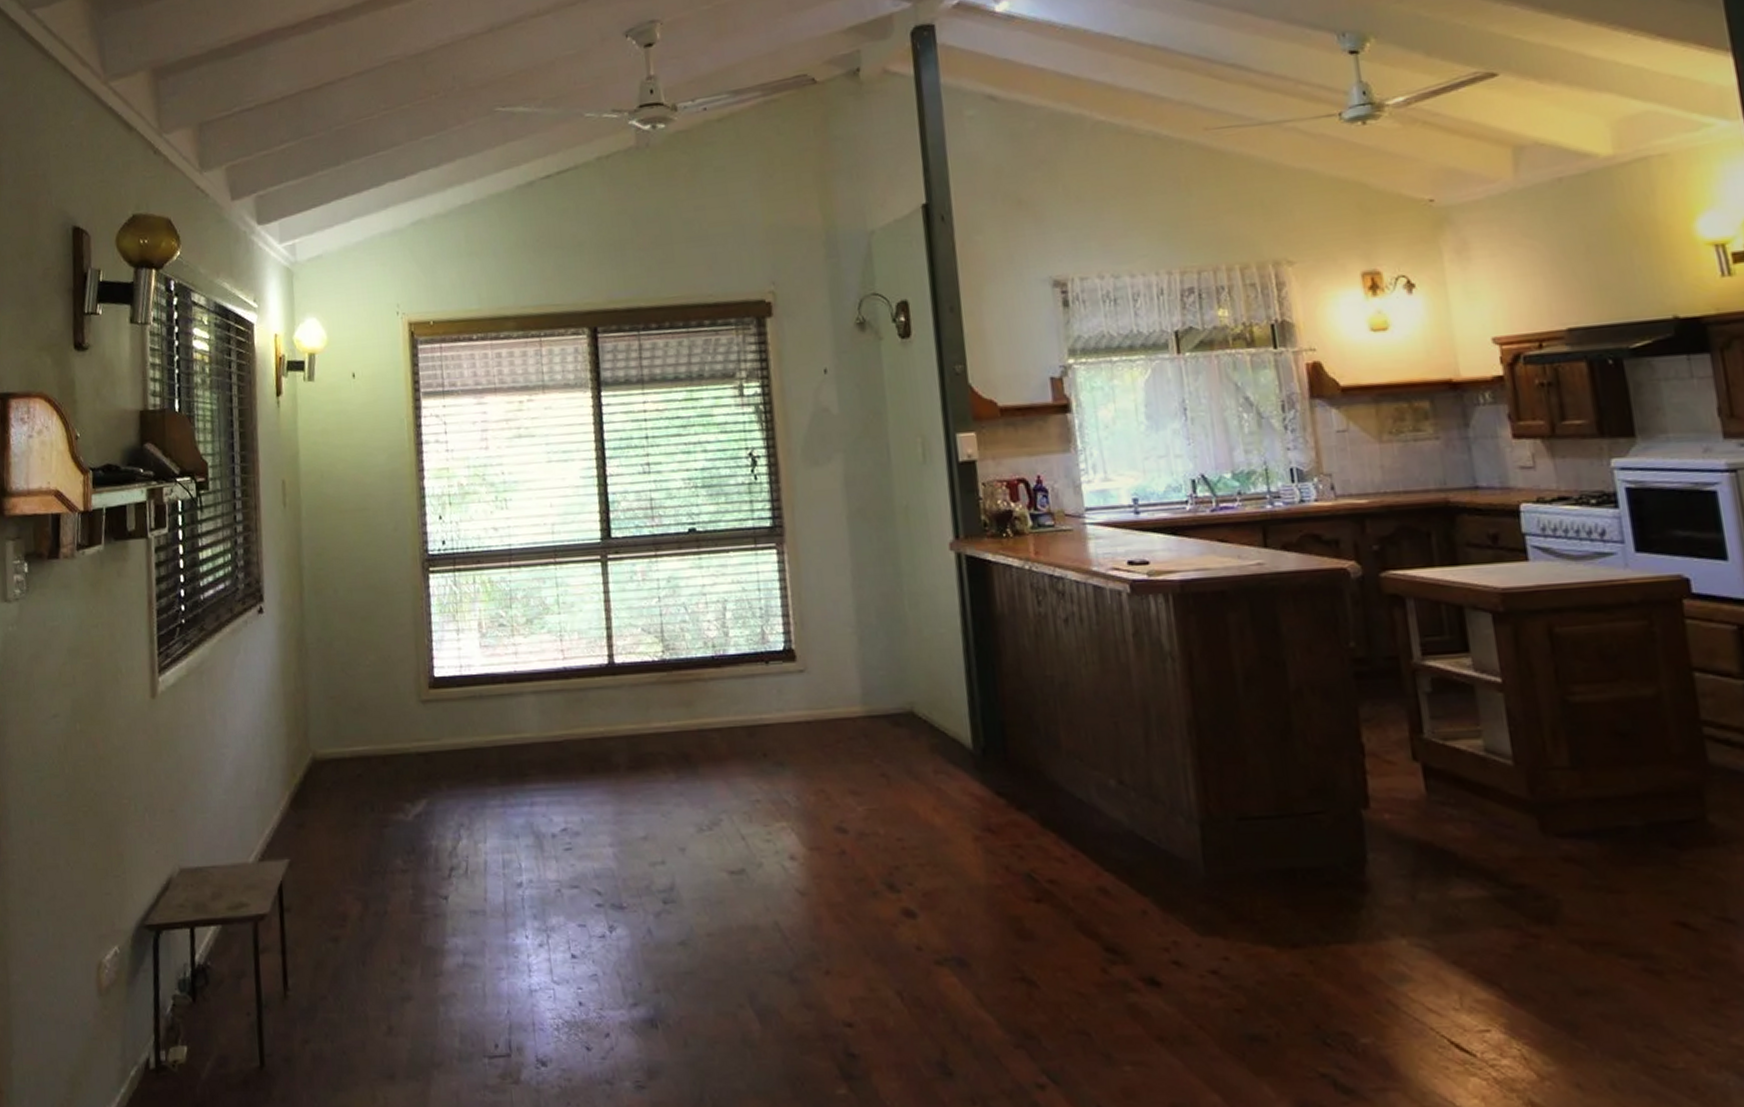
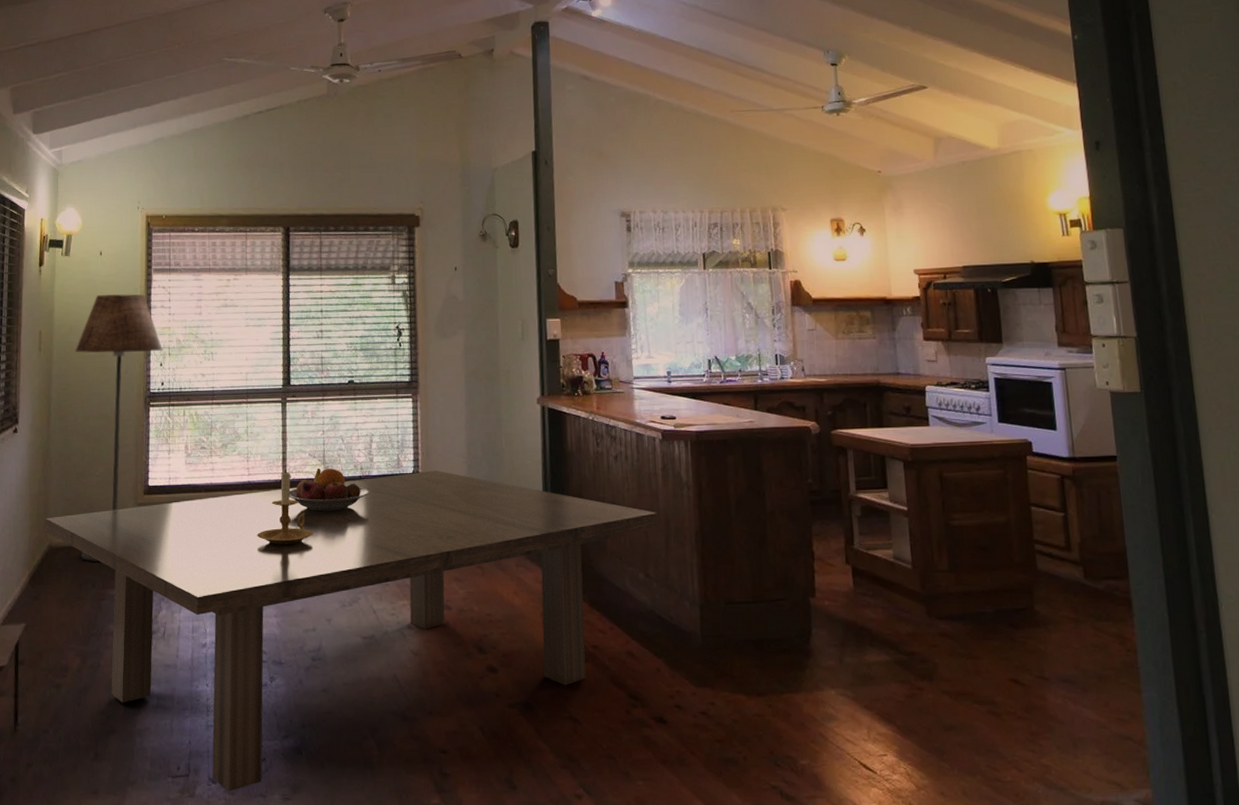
dining table: none [305,645,1133,1077] -> present [44,470,659,792]
floor lamp: none [329,426,441,779] -> present [75,293,162,563]
candle holder: none [579,649,655,751] -> present [257,469,314,545]
fruit bowl: none [618,647,727,706] -> present [288,468,370,512]

